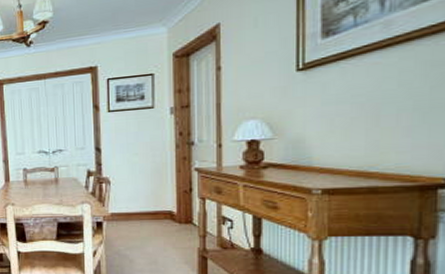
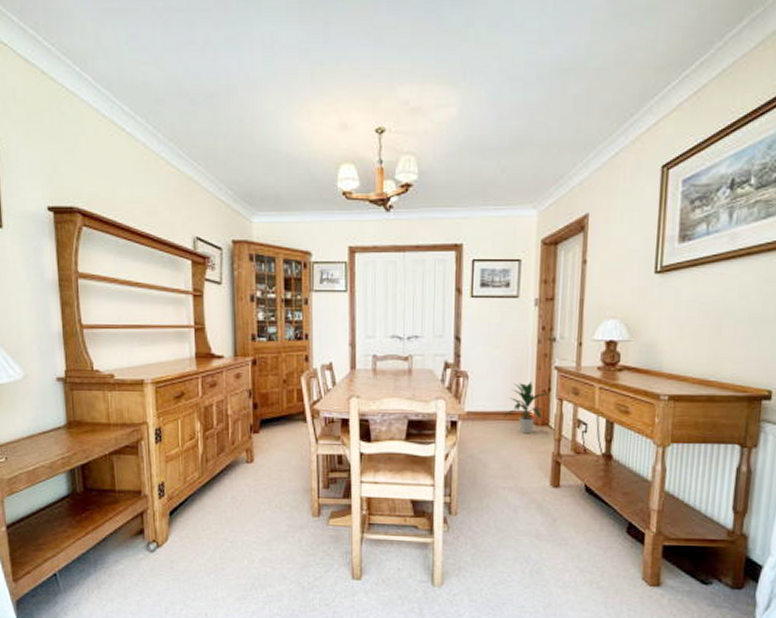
indoor plant: none [147,184,191,232] -> present [504,382,550,434]

